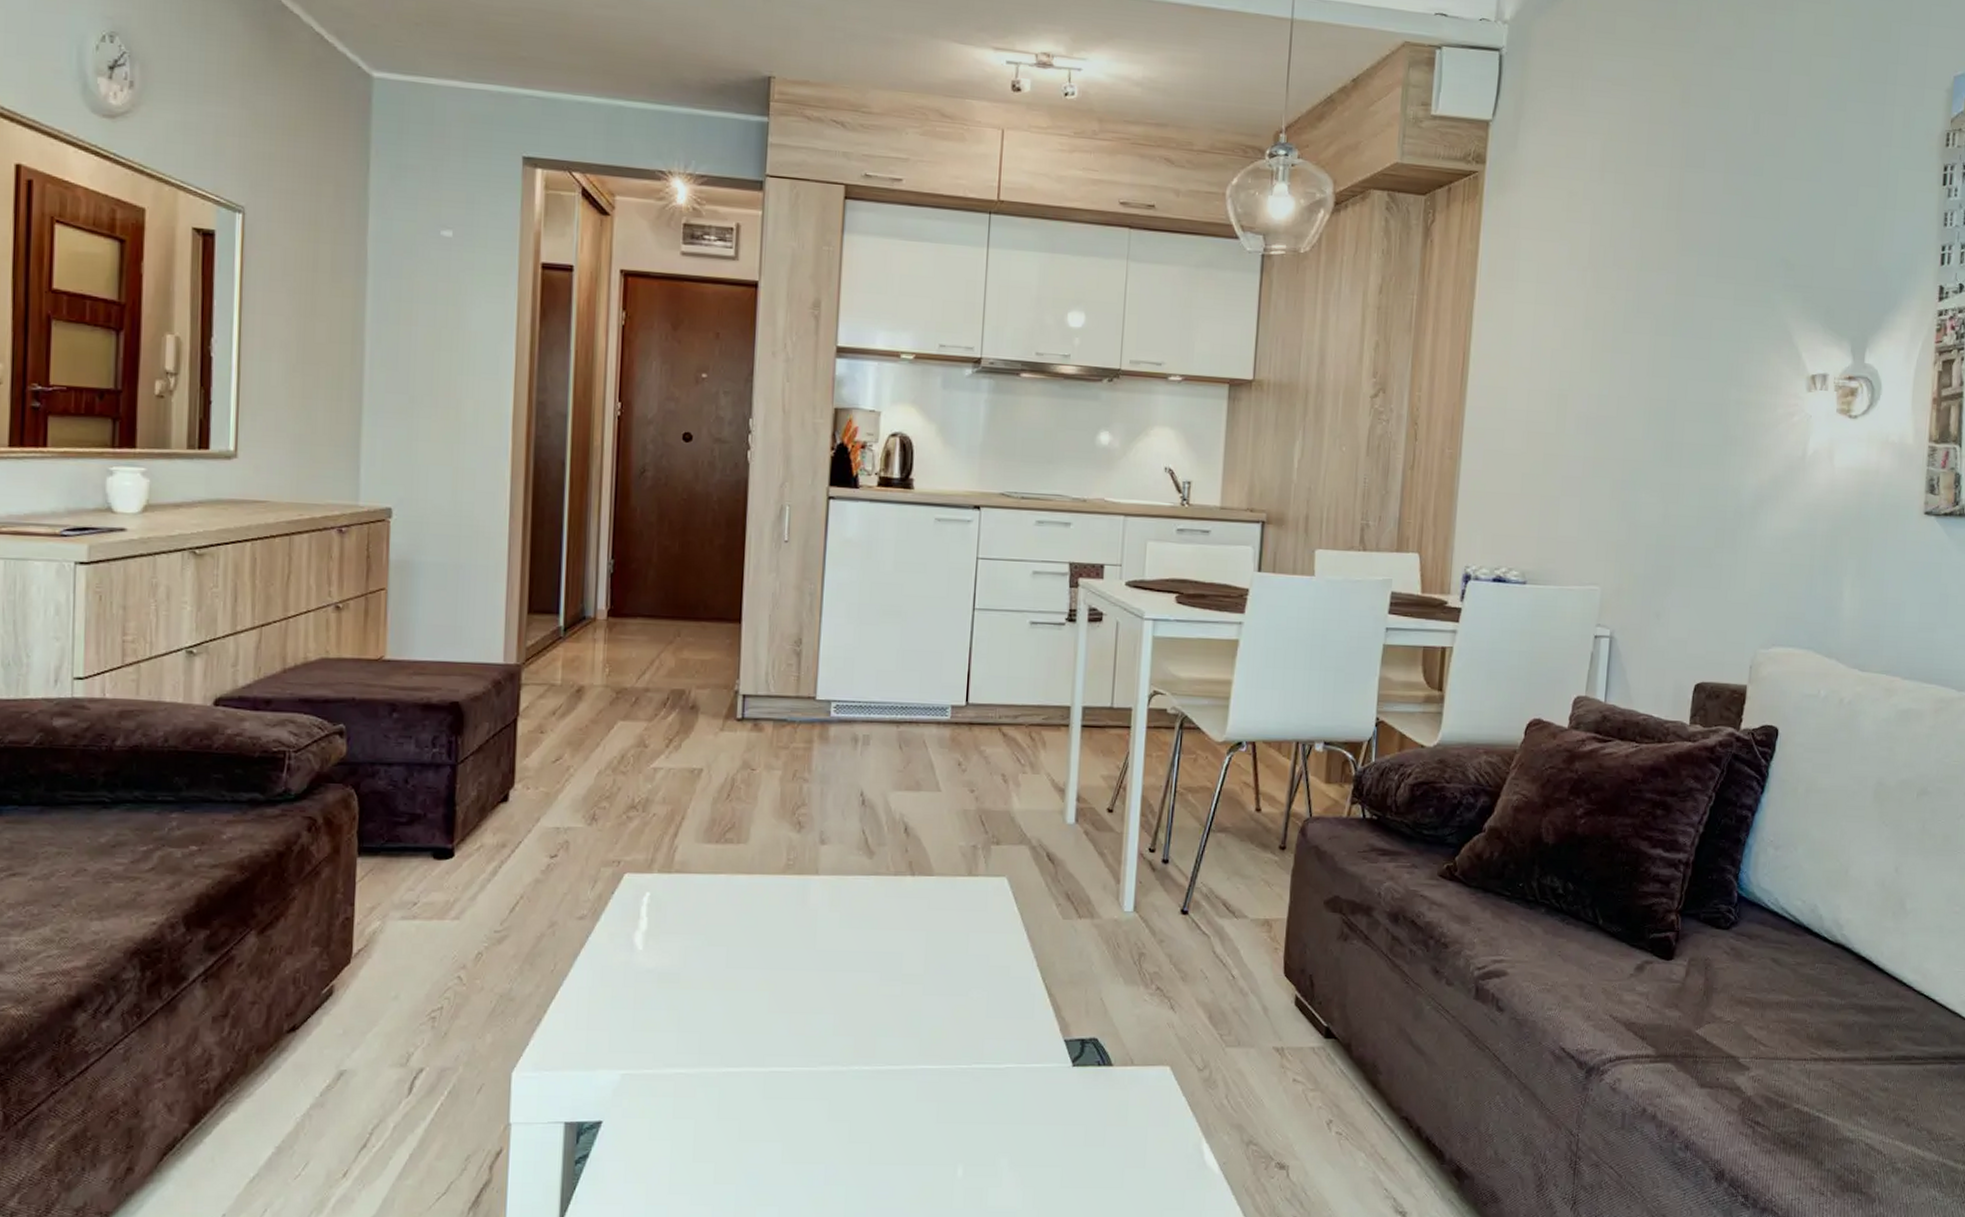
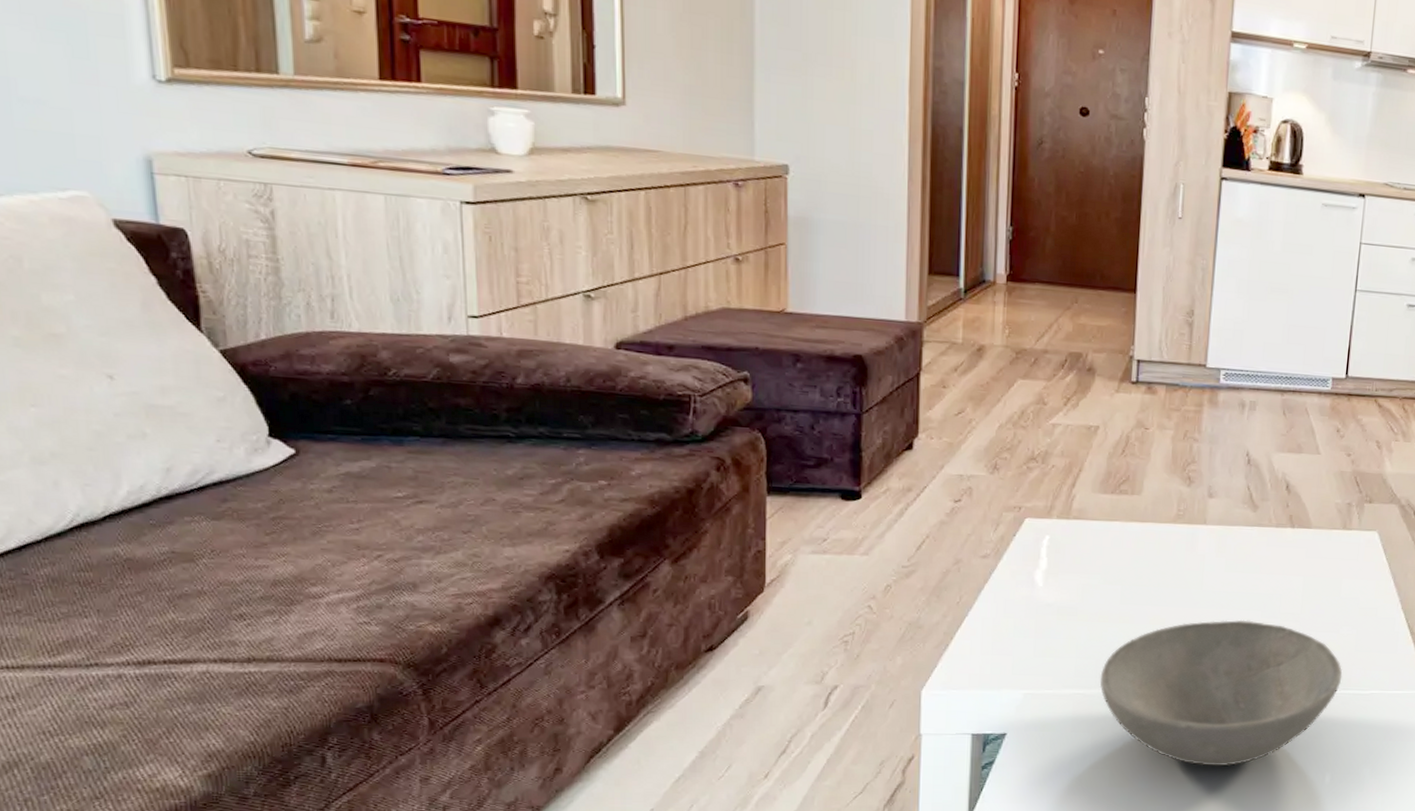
bowl: none [704,983,973,1158] -> present [1100,620,1343,766]

